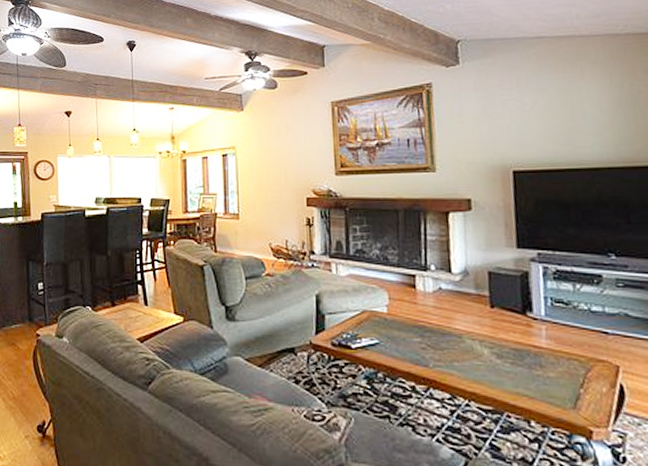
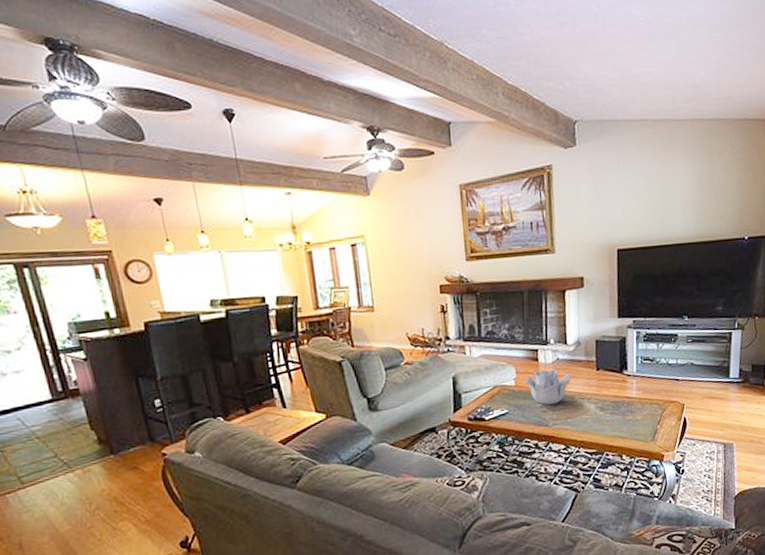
decorative bowl: none [399,300,457,341] -> present [525,369,571,405]

